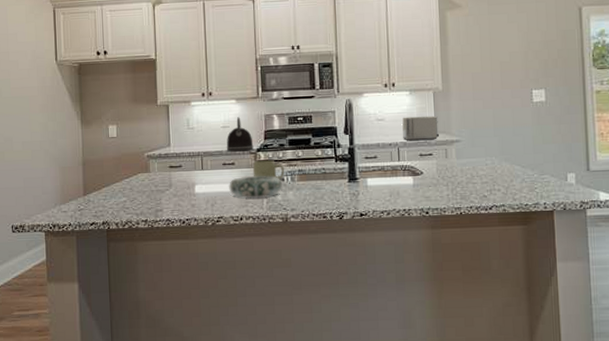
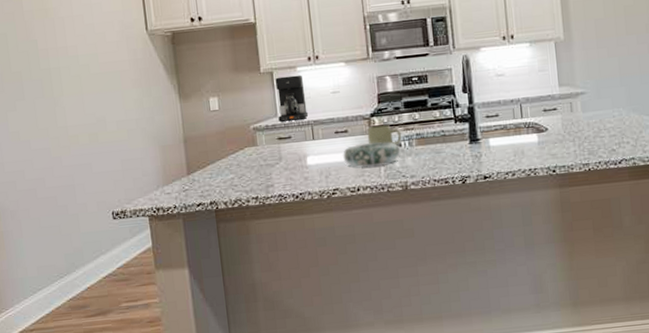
coffee maker: none [170,109,198,151] -> present [275,75,308,122]
kettle: present [226,117,254,152] -> none [337,81,367,119]
toaster: present [402,115,440,141] -> none [523,67,564,96]

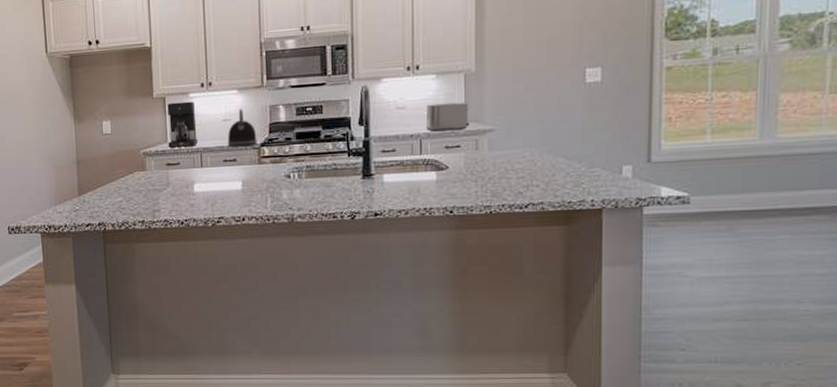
kettle: none [337,81,367,119] -> present [227,109,257,147]
decorative bowl: present [343,141,400,167] -> none [230,172,288,197]
mug: present [367,125,402,145] -> none [256,156,291,176]
toaster: none [523,67,564,96] -> present [426,101,470,132]

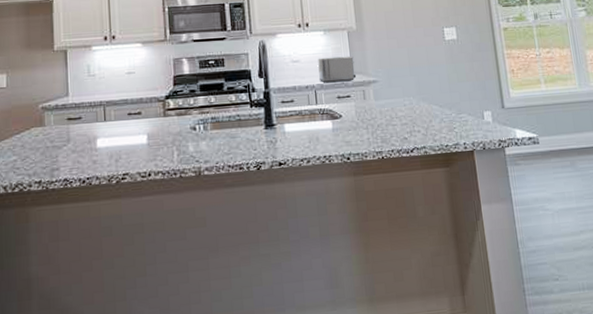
coffee maker: present [167,101,197,148] -> none [69,54,101,102]
kettle: present [227,109,257,147] -> none [131,62,162,100]

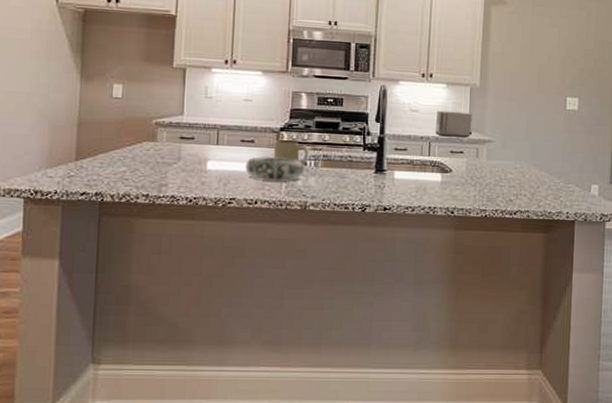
decorative bowl: none [135,125,194,151] -> present [245,156,304,182]
mug: none [161,108,197,128] -> present [273,141,309,163]

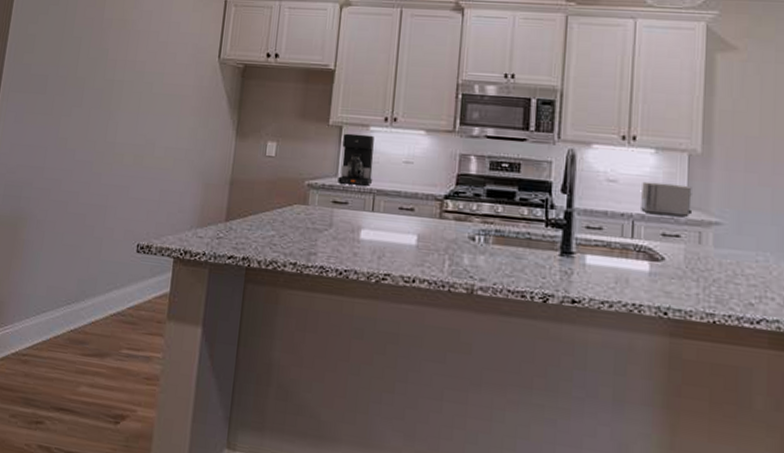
coffee maker: none [184,75,216,122] -> present [337,133,374,186]
decorative bowl: present [245,156,304,182] -> none [403,227,472,259]
mug: present [273,141,309,163] -> none [435,210,478,238]

